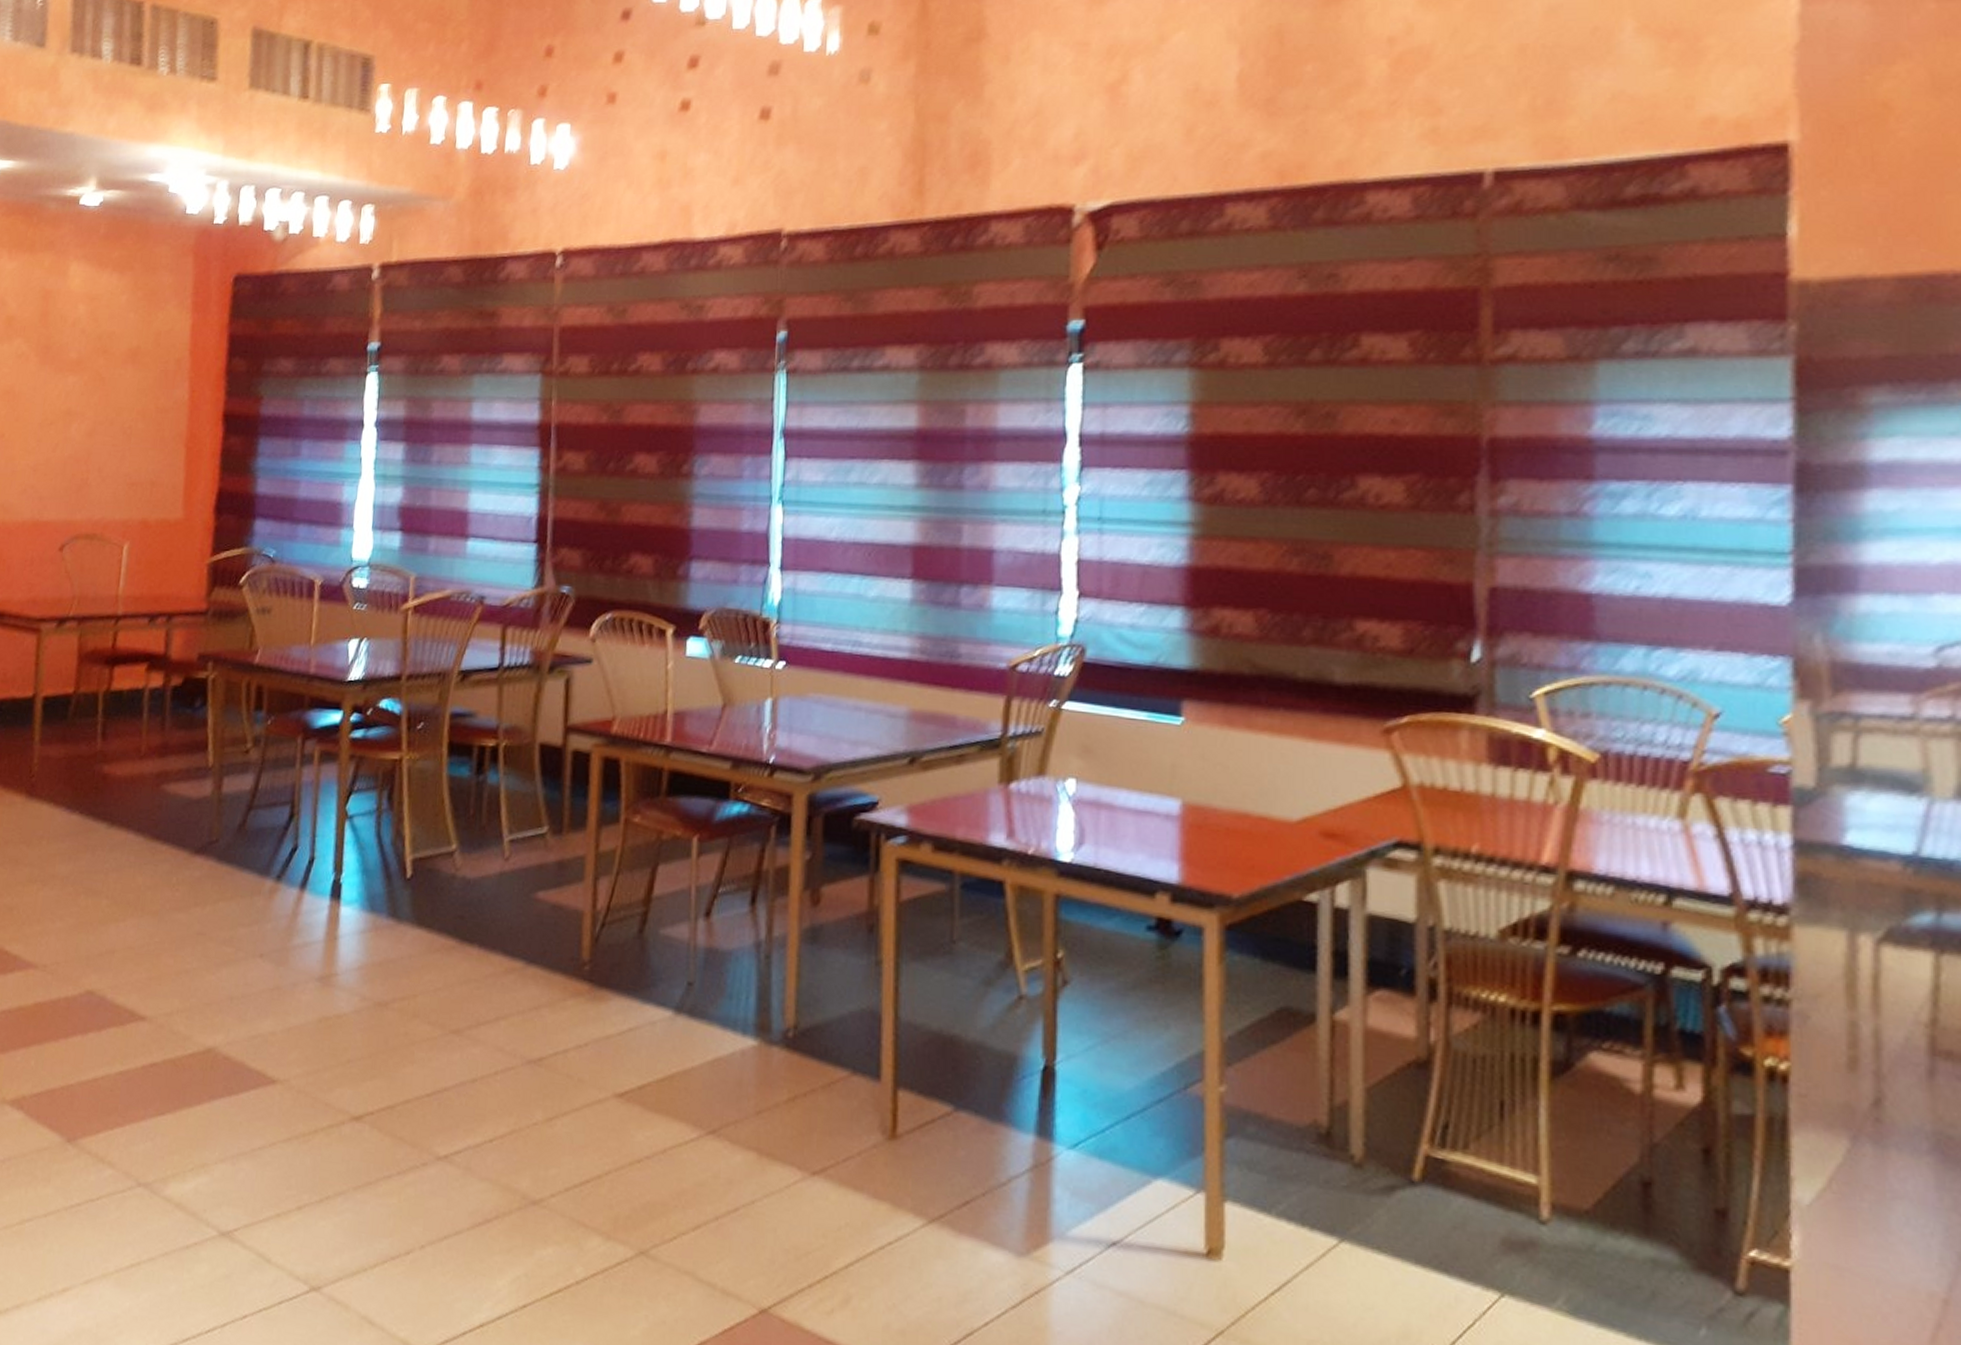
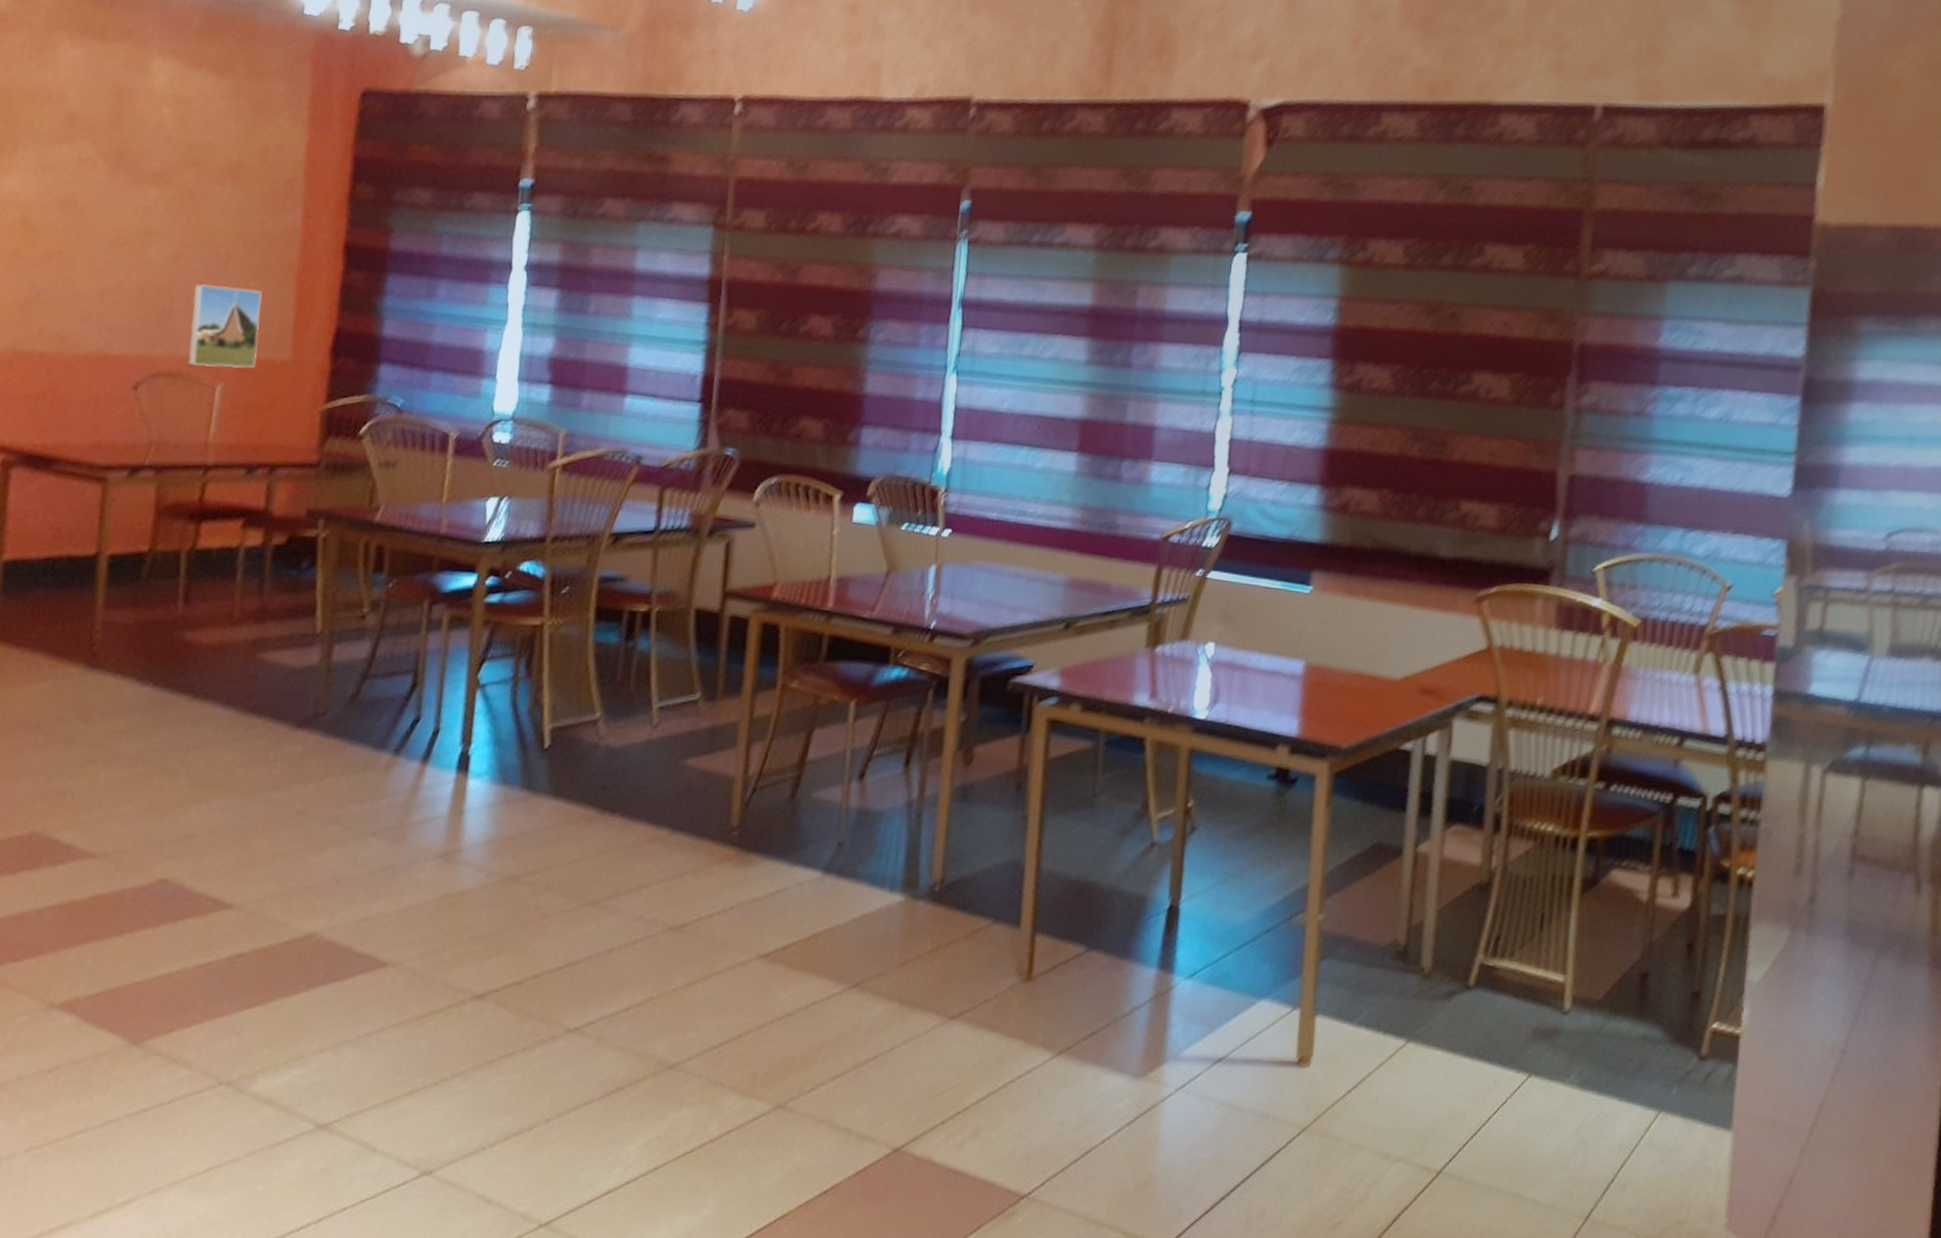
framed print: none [101,456,158,529] -> present [187,284,262,368]

